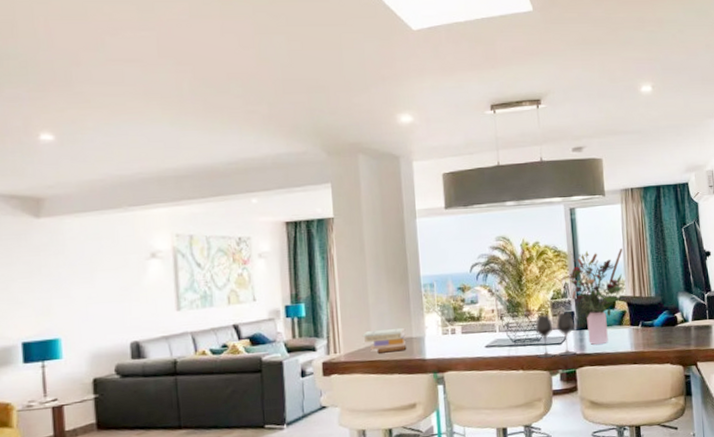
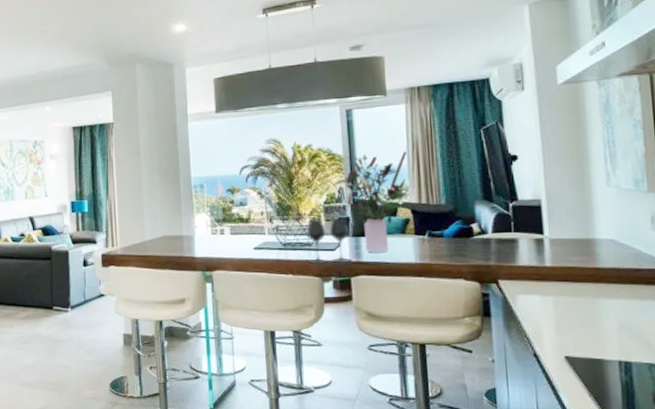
books: present [362,327,407,354] -> none [136,225,177,249]

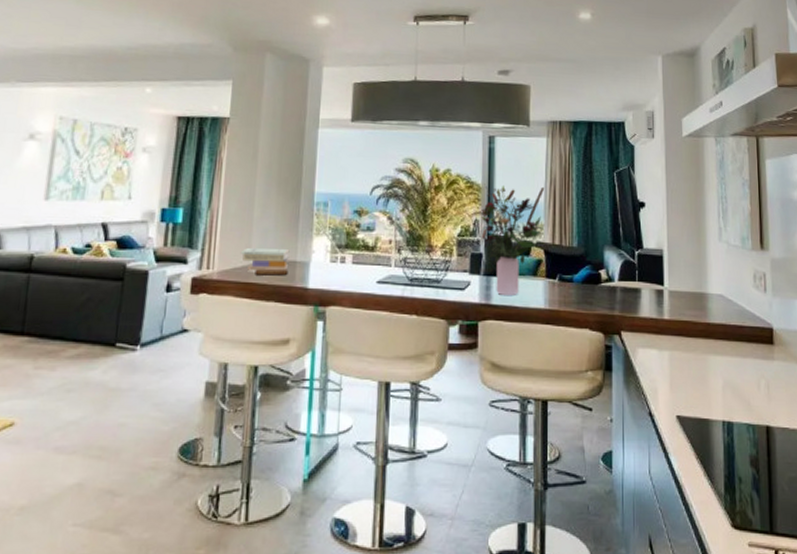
books: none [136,225,177,249] -> present [240,247,290,276]
wine glass: present [306,218,352,265] -> none [435,252,481,305]

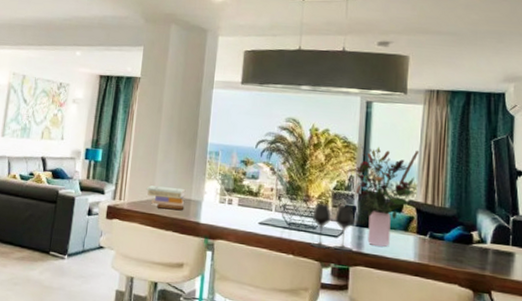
wine glass: none [435,252,481,305] -> present [310,202,355,251]

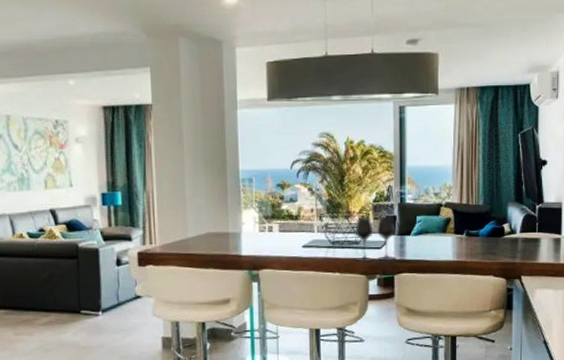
books: present [146,185,186,211] -> none [178,222,223,247]
bouquet: present [351,144,420,248] -> none [389,151,453,252]

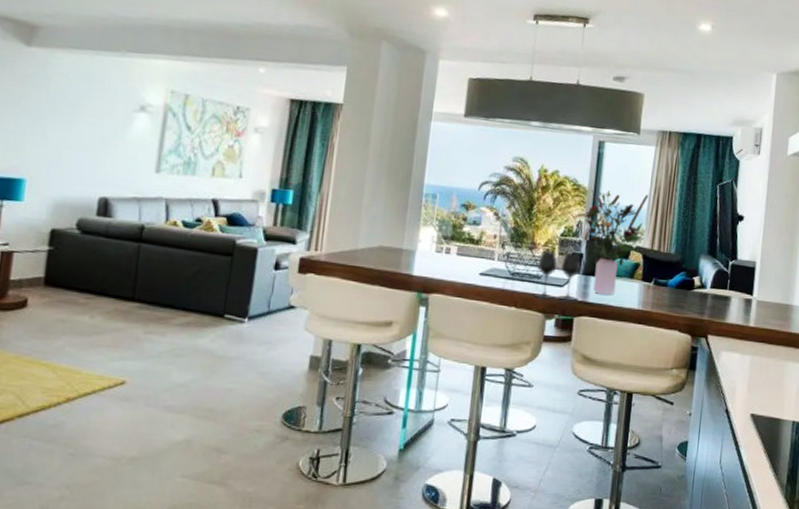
bouquet: none [389,151,453,252] -> present [580,187,649,296]

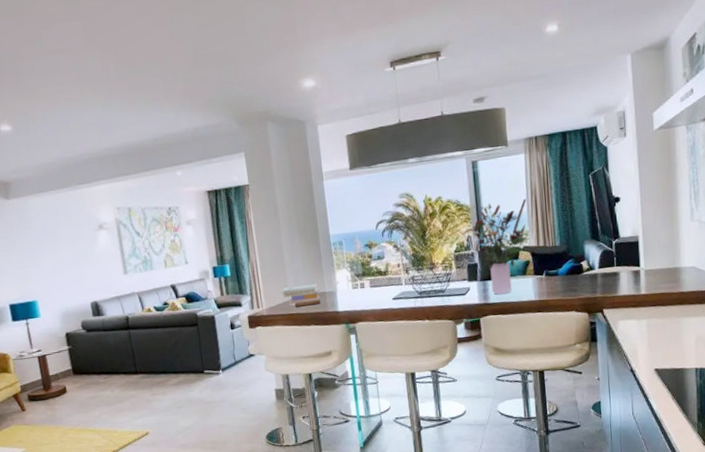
books: none [348,232,397,262] -> present [280,283,321,307]
wine glass: present [534,250,581,301] -> none [439,265,480,309]

